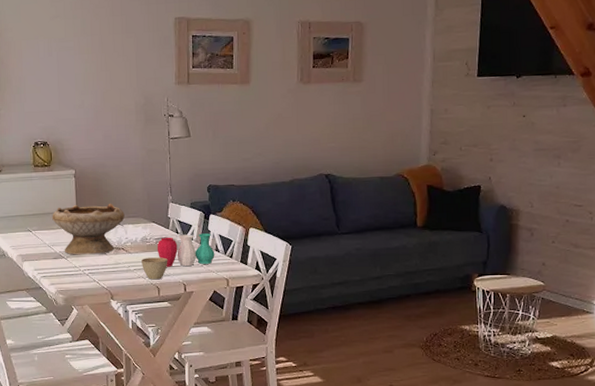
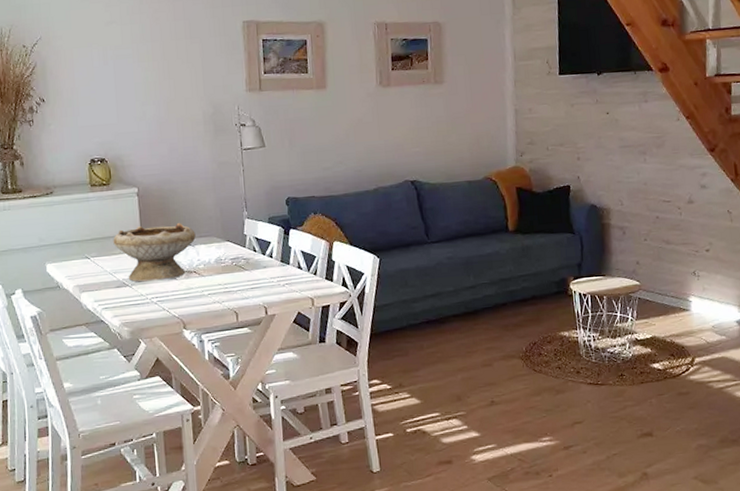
cup: present [141,257,168,280] -> none [216,279,246,305]
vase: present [157,233,215,267] -> none [233,250,298,289]

